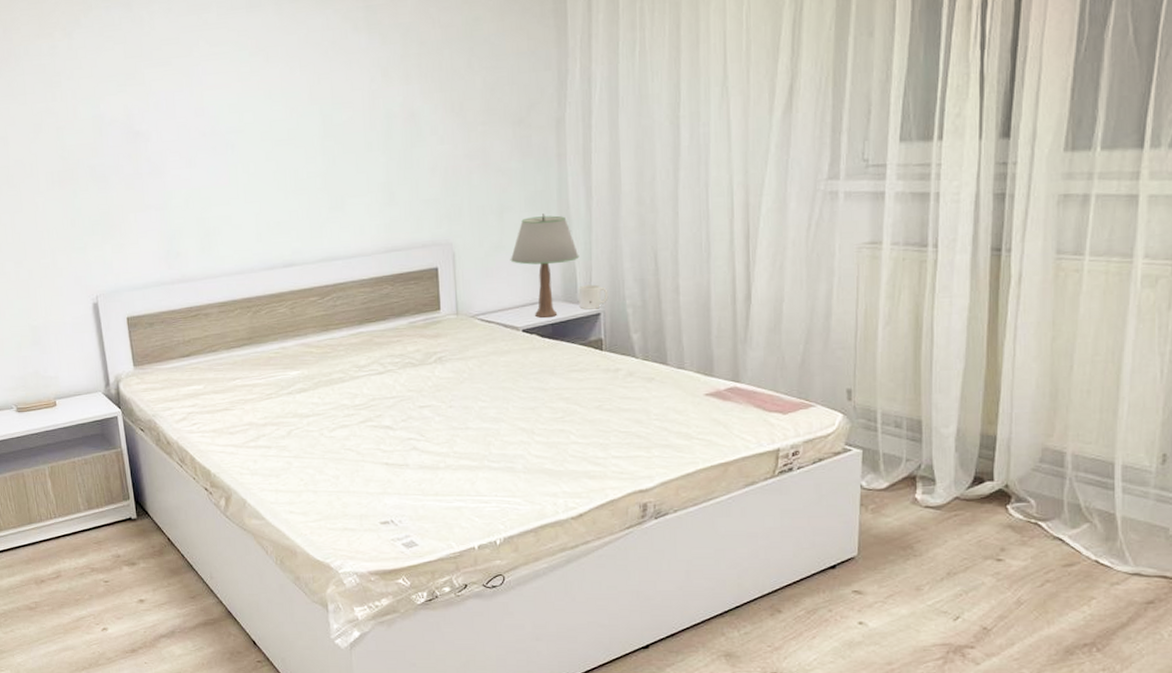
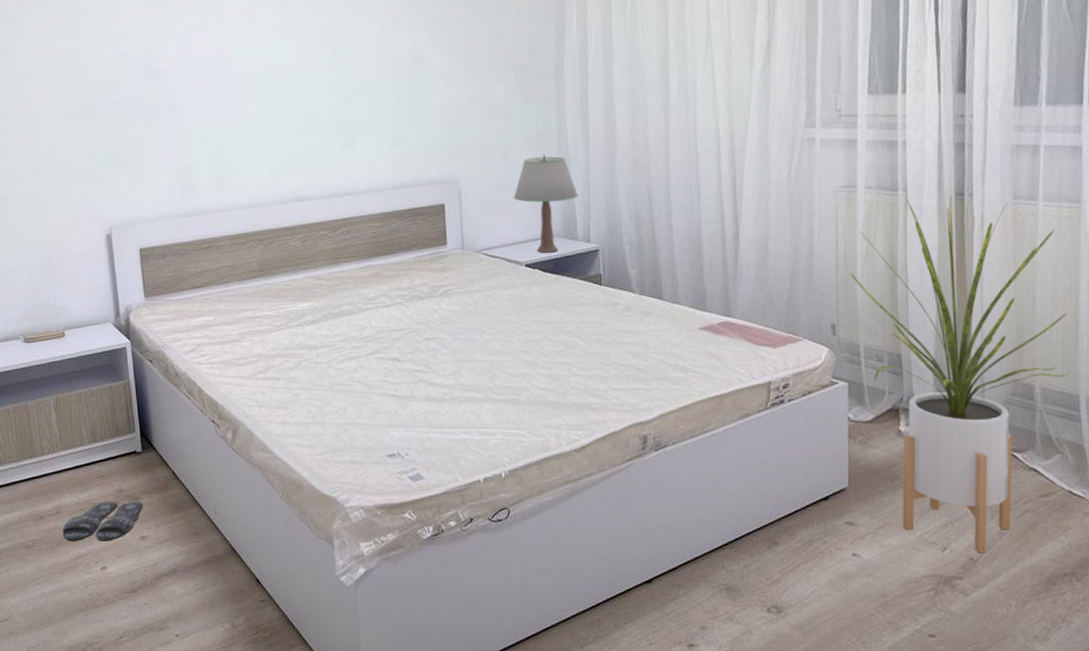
slippers: none [63,566,141,604] -> present [62,501,144,542]
mug: present [578,284,609,310] -> none [578,222,606,246]
house plant: none [870,251,1107,623] -> present [850,195,1070,554]

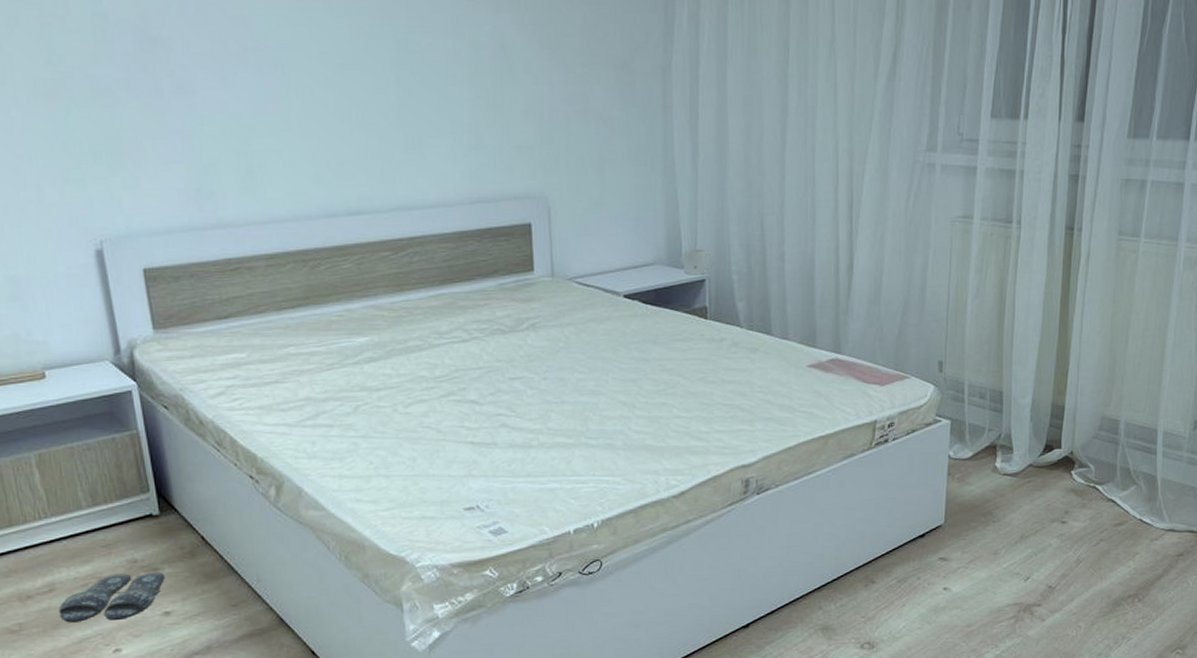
table lamp: present [513,154,579,253] -> none [611,169,685,282]
mug: none [578,222,606,246] -> present [683,248,714,275]
house plant: present [850,195,1070,554] -> none [960,229,1154,581]

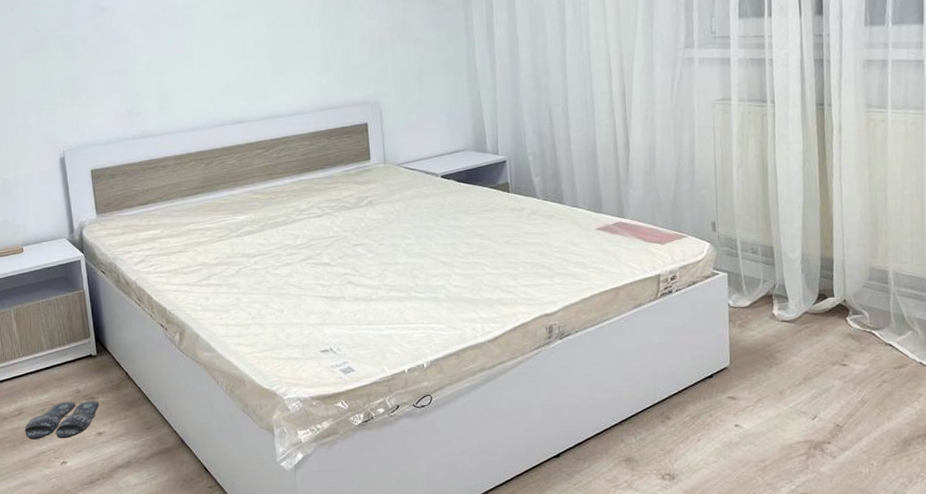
mug: present [683,248,714,275] -> none [487,136,513,158]

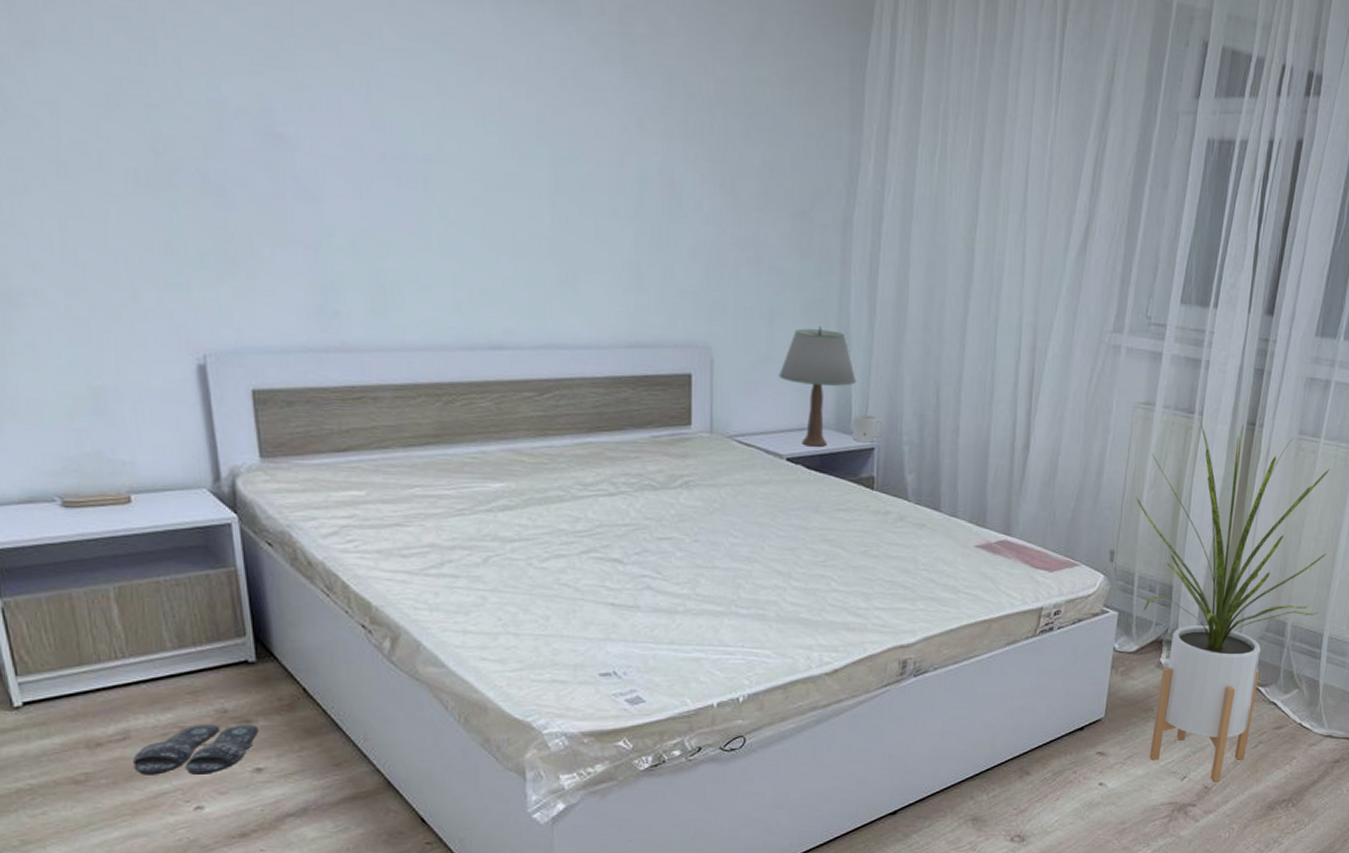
table lamp: none [429,77,487,165] -> present [778,327,857,447]
mug: none [487,136,513,158] -> present [852,414,885,443]
house plant: none [727,106,918,420] -> present [1135,421,1329,782]

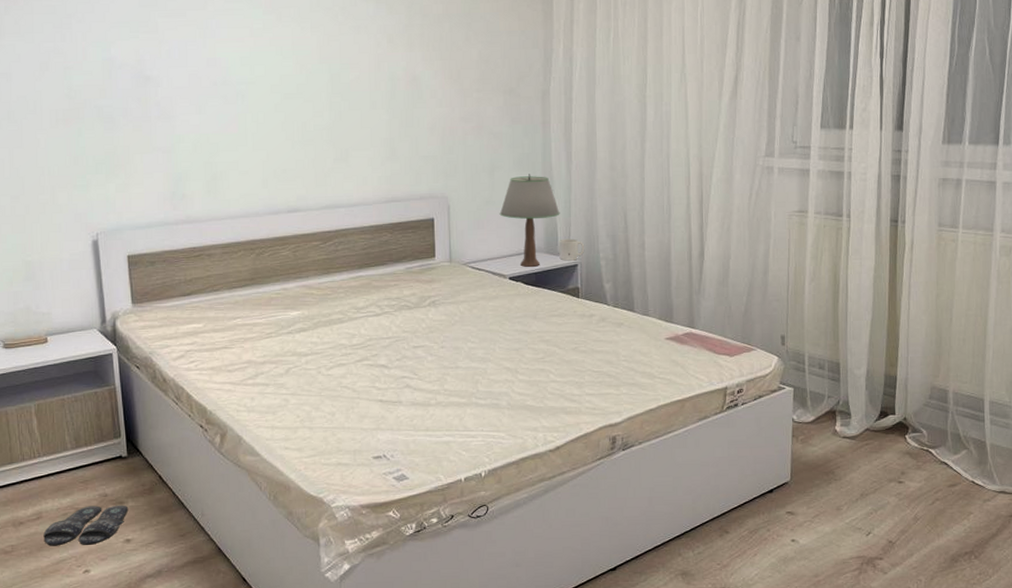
house plant: present [1135,421,1329,782] -> none [799,222,978,537]

